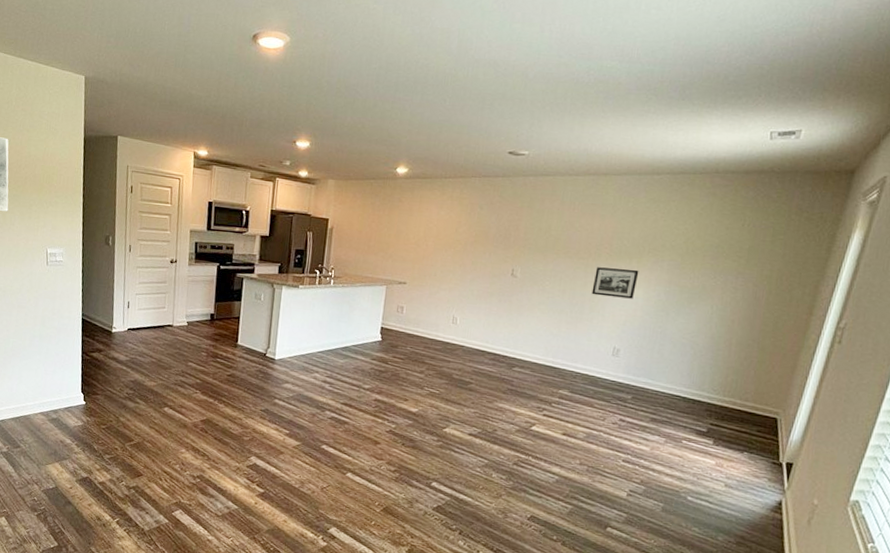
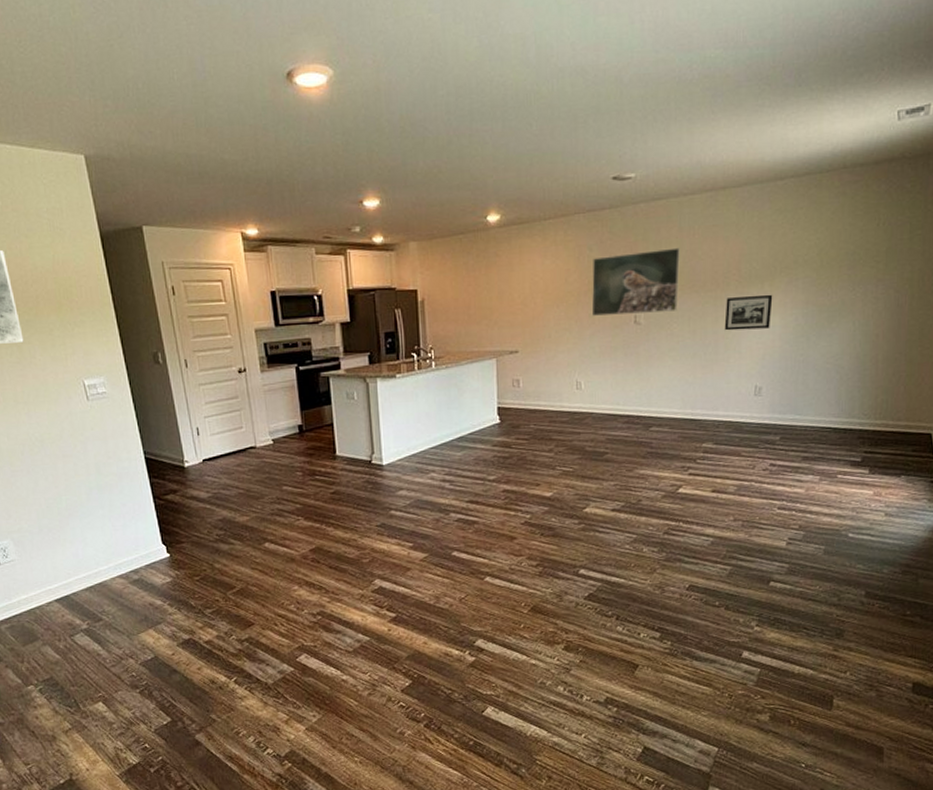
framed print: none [474,215,560,271] -> present [591,247,680,316]

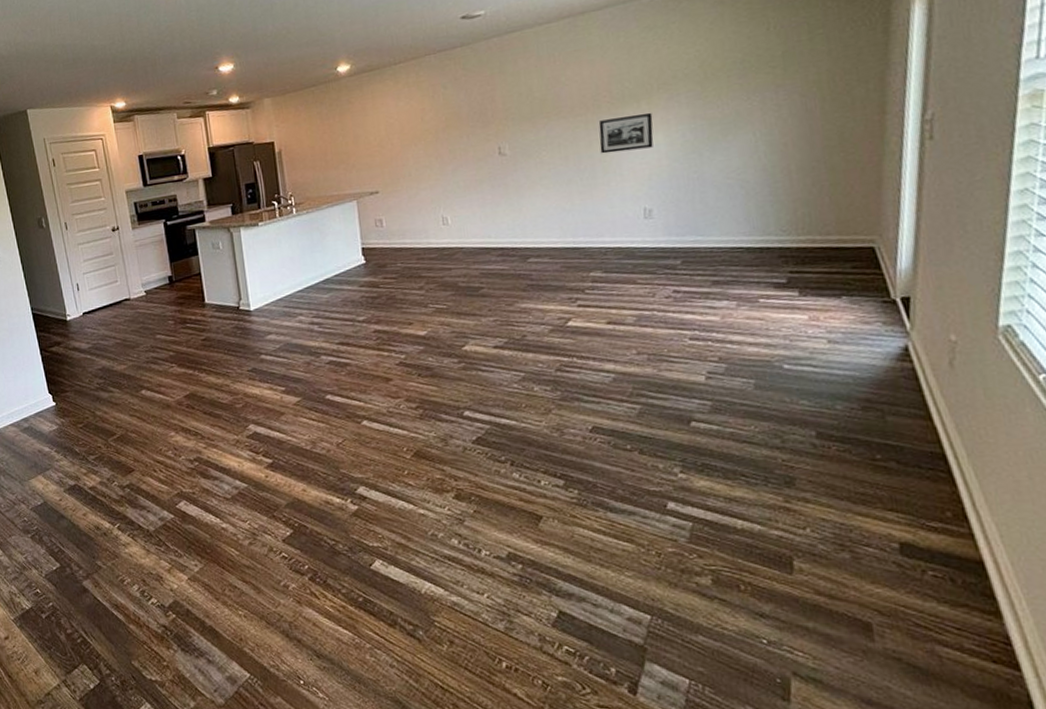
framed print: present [591,247,680,316] -> none [448,76,545,151]

